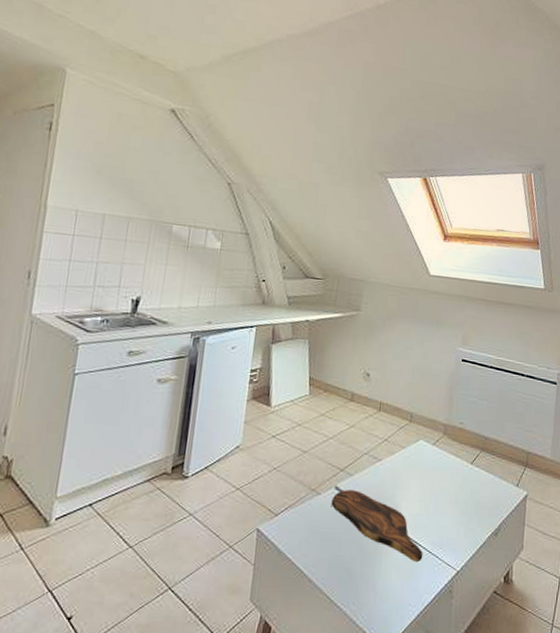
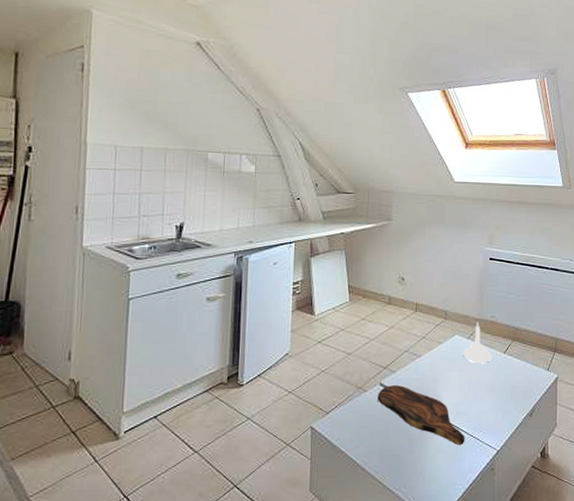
candle holder: none [427,428,459,473] -> present [463,322,493,363]

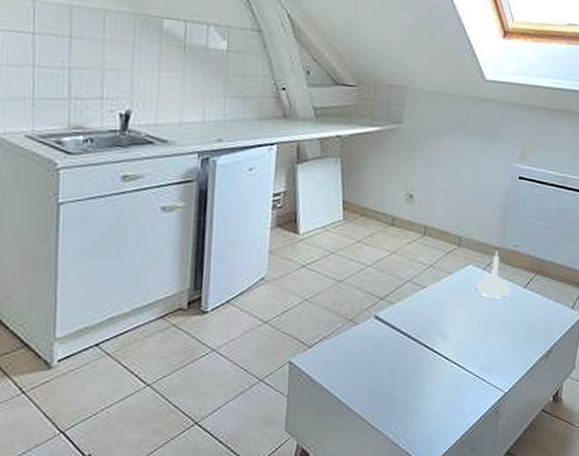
cutting board: present [377,385,465,446] -> none [370,319,470,387]

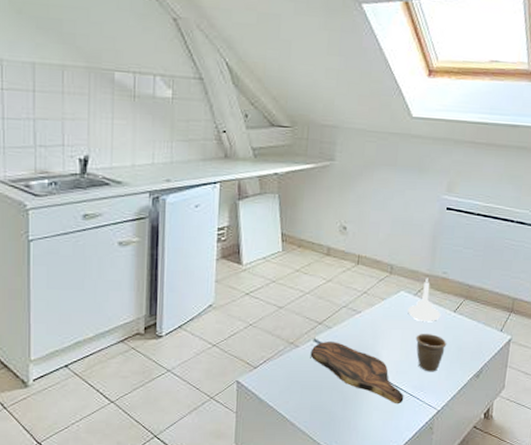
cutting board: none [370,319,470,387] -> present [310,342,404,404]
mug: none [483,310,516,352] -> present [415,333,447,372]

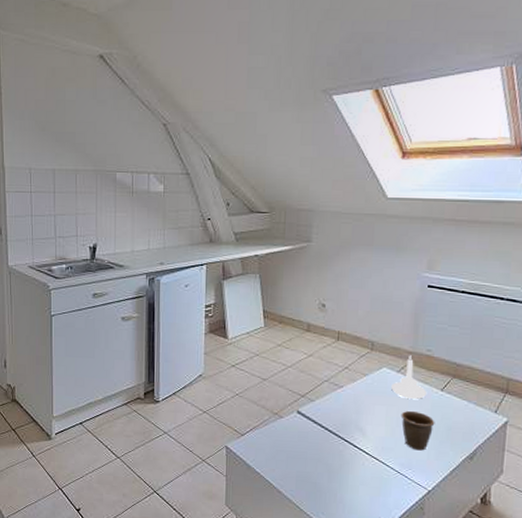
cutting board: present [310,342,404,404] -> none [294,414,391,481]

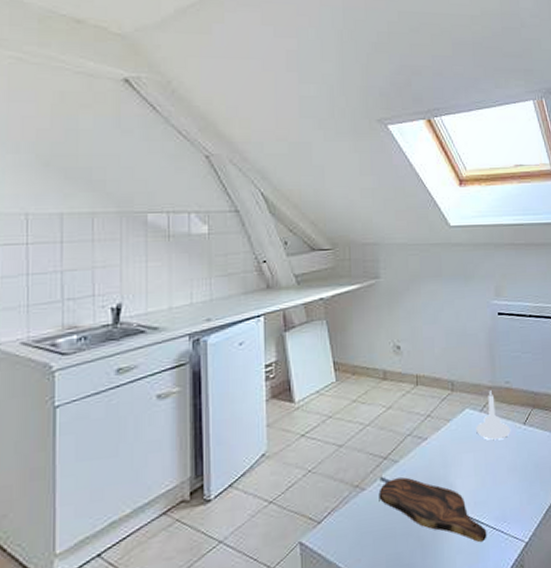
cutting board: none [294,414,391,481] -> present [378,477,487,543]
mug: present [401,410,435,451] -> none [489,452,523,498]

